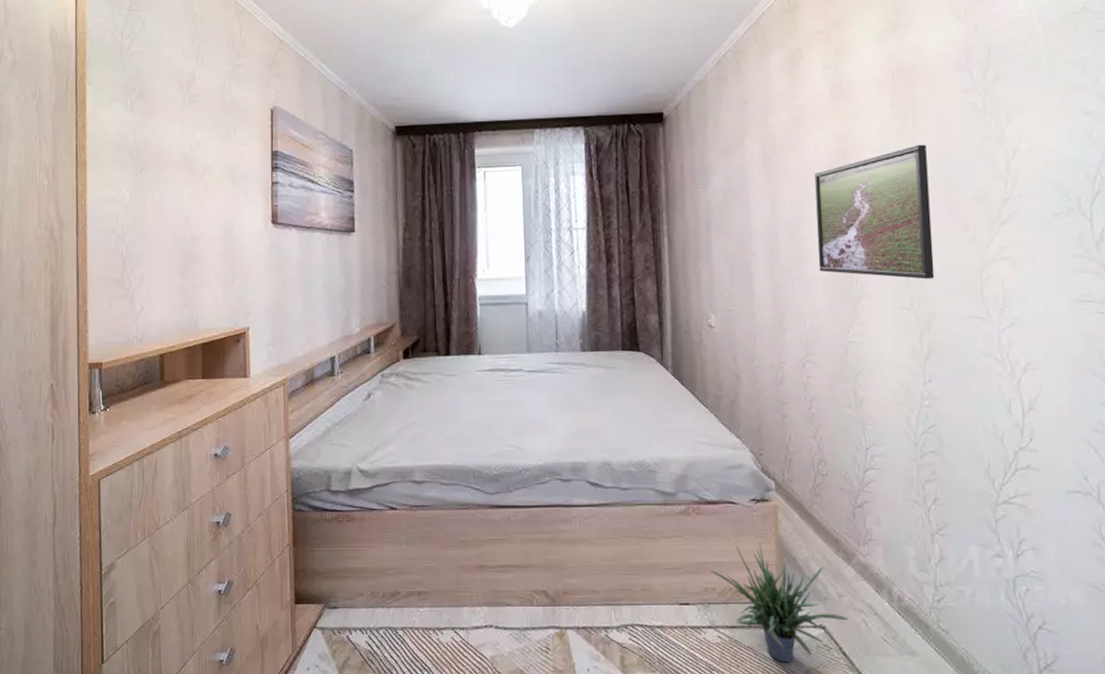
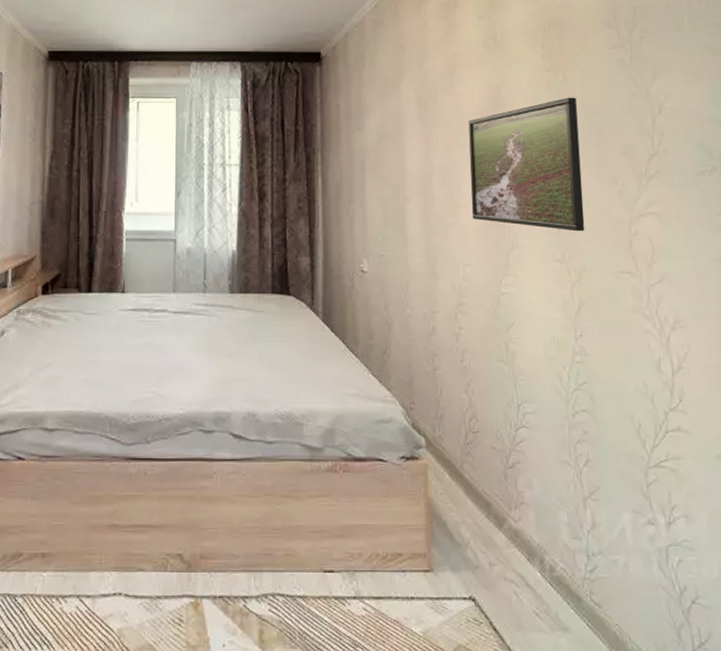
potted plant: present [710,542,849,663] -> none [356,503,499,639]

